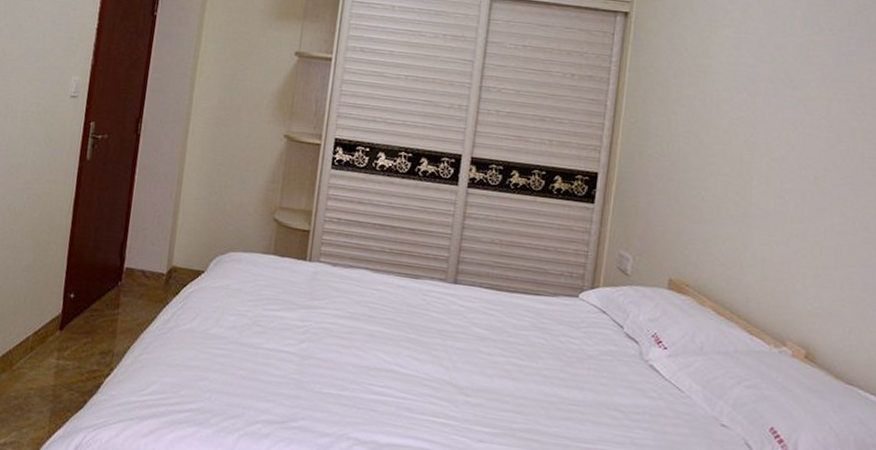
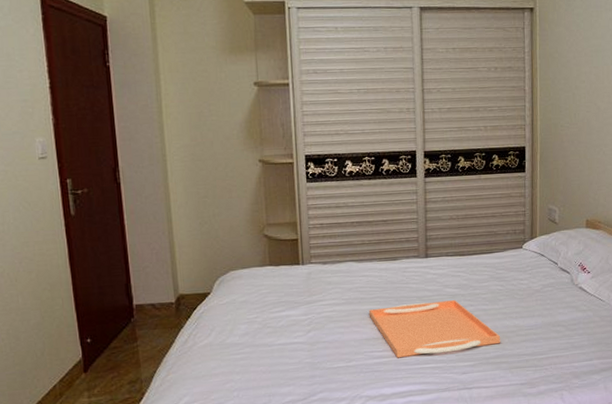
serving tray: none [374,332,536,414] -> present [368,300,501,358]

